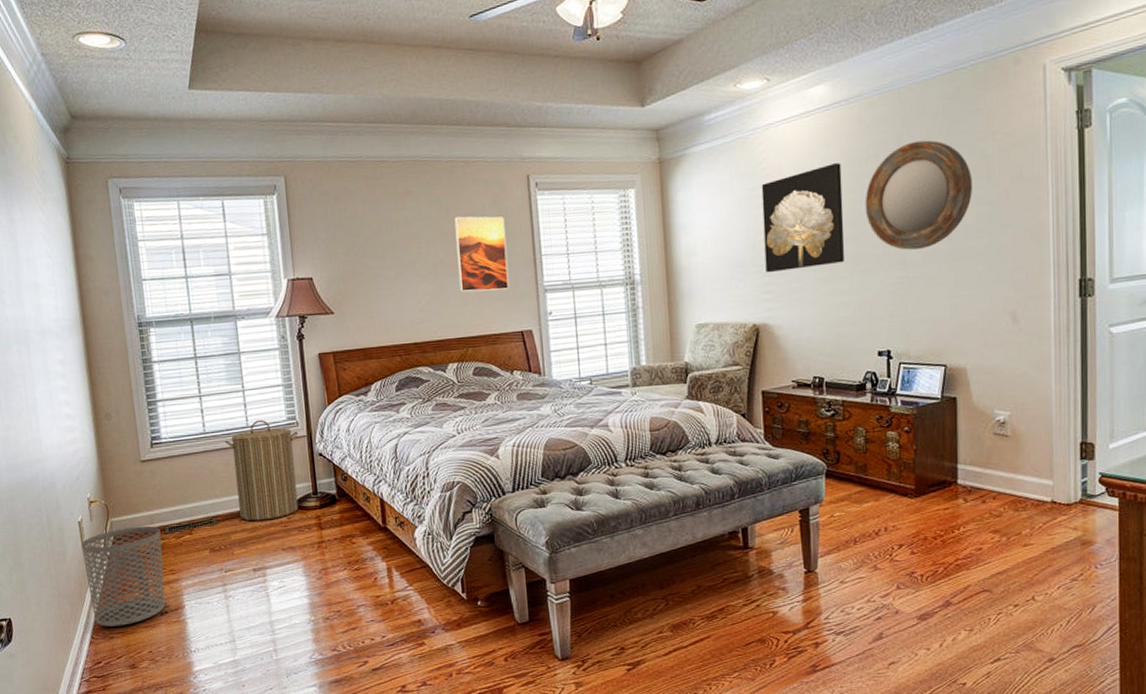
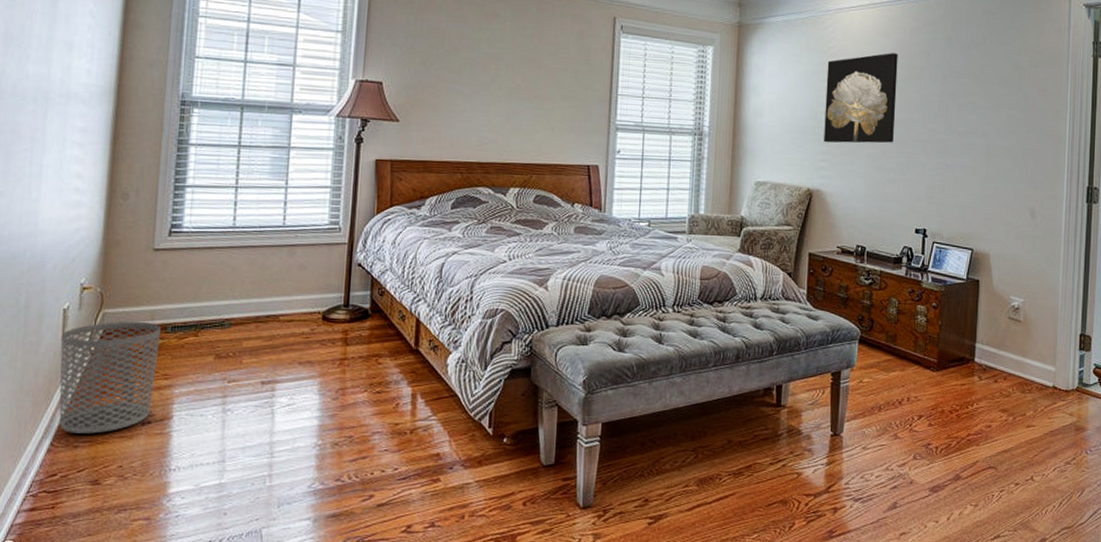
laundry hamper: present [224,419,299,521] -> none [255,220,339,329]
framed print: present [454,216,509,292] -> none [533,45,586,123]
home mirror: present [865,140,972,250] -> none [915,45,1006,141]

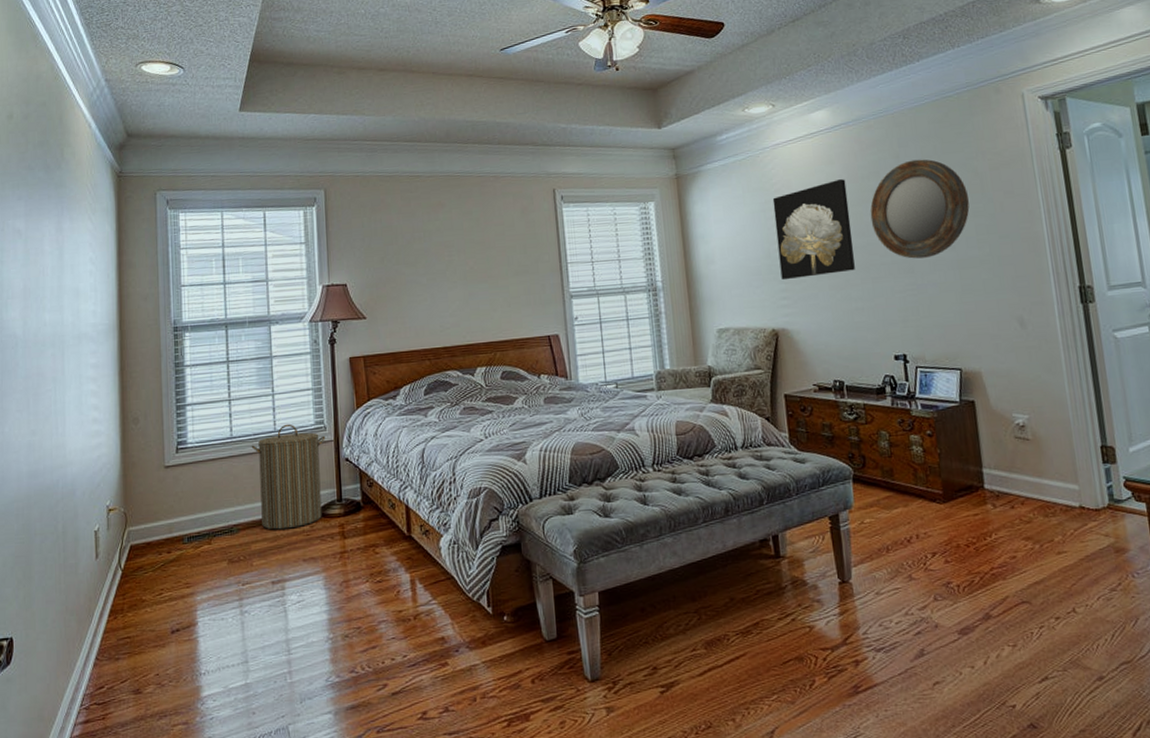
waste bin: present [58,321,161,434] -> none [96,535,179,647]
laundry hamper: none [255,220,339,329] -> present [251,423,326,530]
home mirror: none [915,45,1006,141] -> present [870,159,970,259]

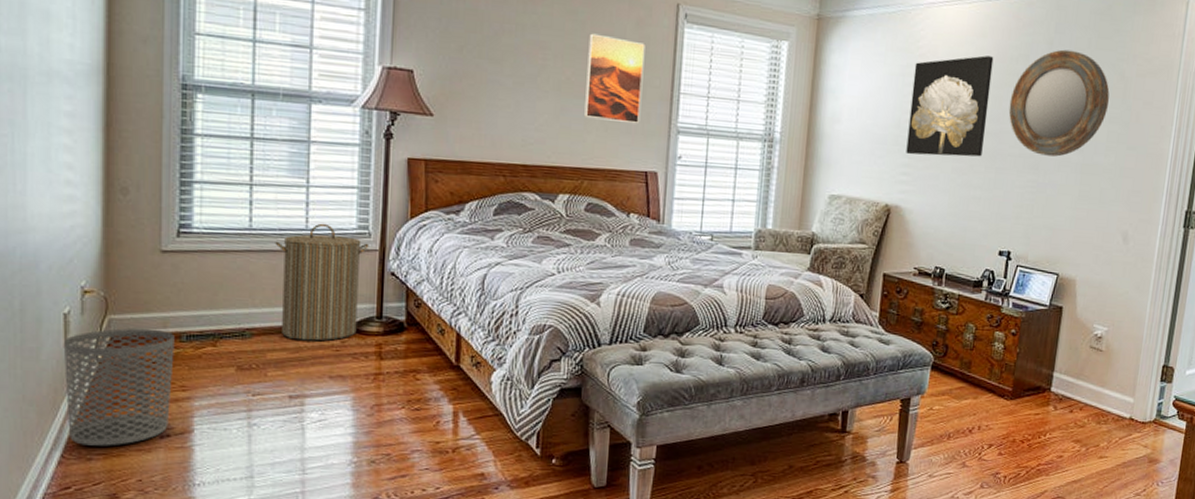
waste bin: none [96,535,179,647] -> present [65,328,175,446]
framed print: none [484,226,537,298] -> present [584,33,645,124]

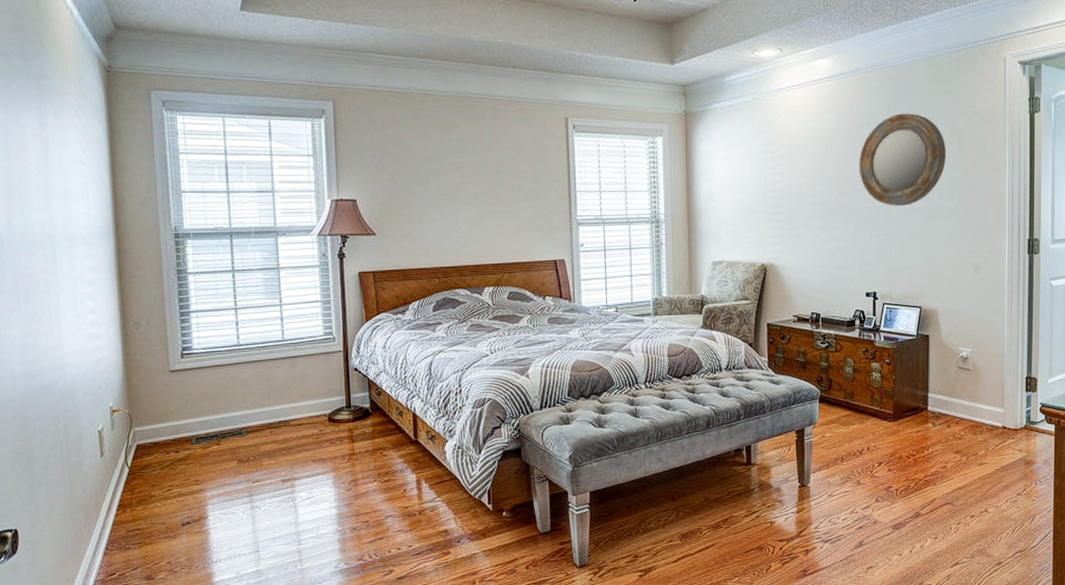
waste bin: present [65,328,175,446] -> none [101,435,188,538]
laundry hamper: present [275,223,369,341] -> none [259,334,335,433]
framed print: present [584,33,645,124] -> none [496,151,545,222]
wall art: present [906,55,994,157] -> none [772,127,841,219]

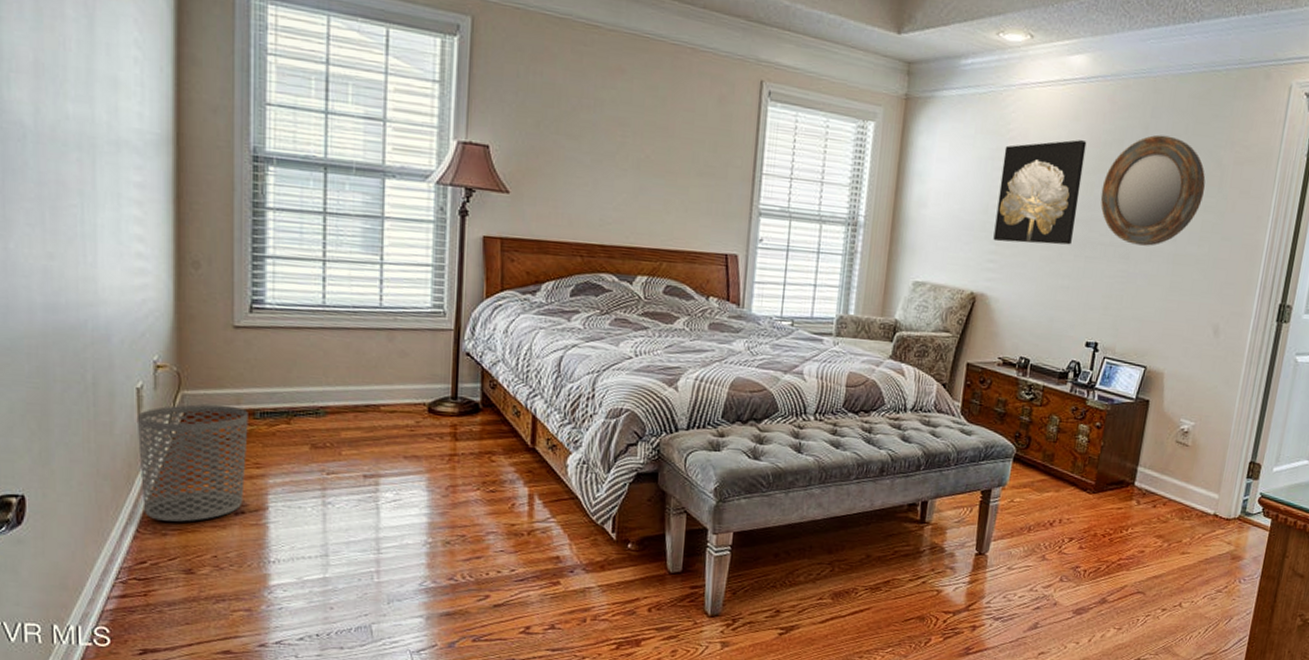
waste bin: none [101,435,188,538] -> present [138,404,248,522]
wall art: none [772,127,841,219] -> present [993,140,1087,245]

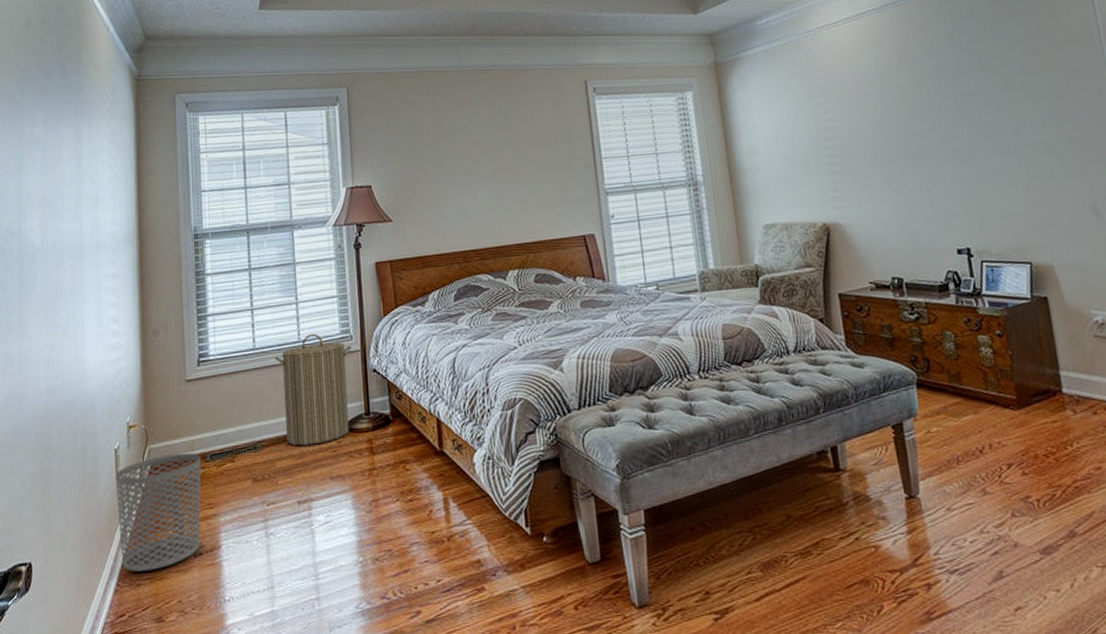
laundry hamper: none [348,301,444,421] -> present [274,333,352,446]
wall art: present [993,140,1087,245] -> none [818,62,911,171]
home mirror: present [1100,134,1206,246] -> none [924,38,1033,145]

